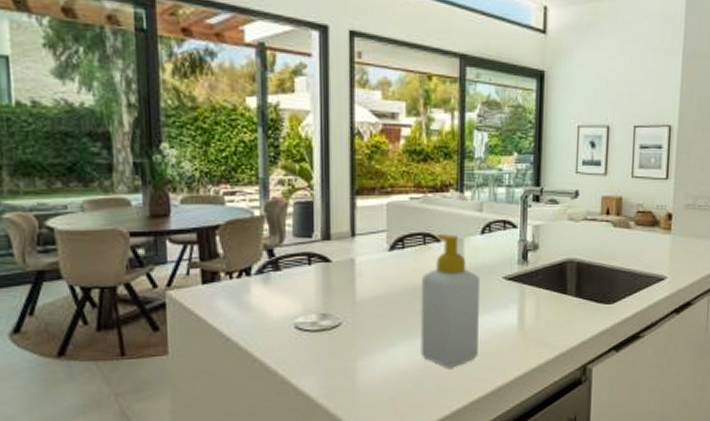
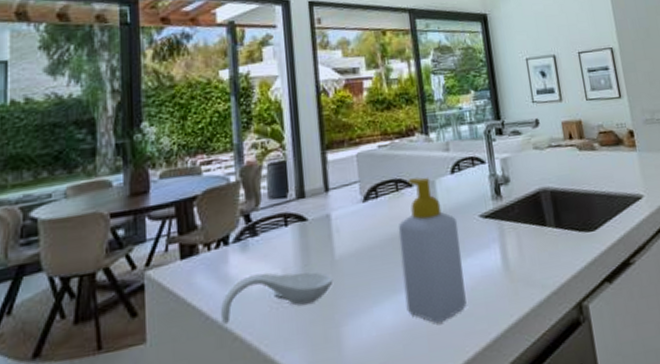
spoon rest: none [240,306,353,348] -> present [220,272,333,325]

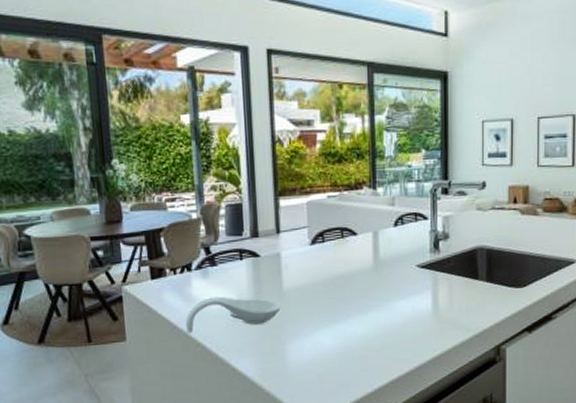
soap bottle: present [398,177,467,323] -> none [340,227,396,349]

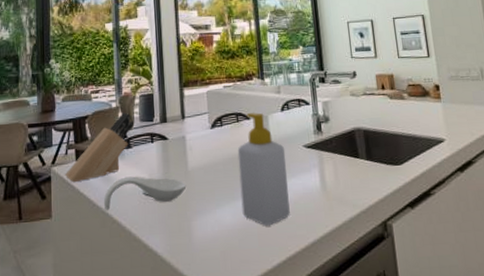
knife block: none [138,225,220,303] -> present [64,112,135,183]
soap bottle: none [340,227,396,349] -> present [237,112,290,225]

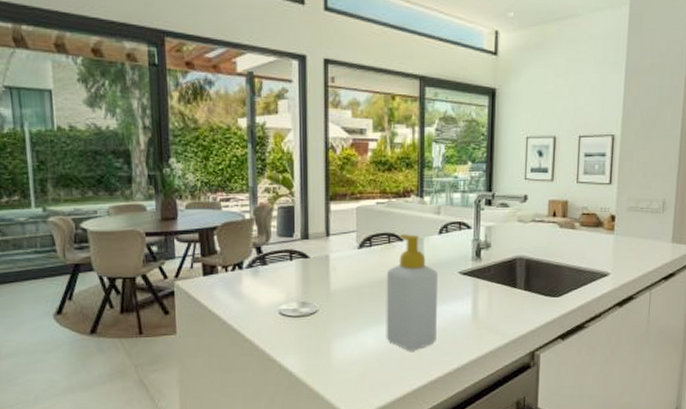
knife block: present [64,112,135,183] -> none [190,225,272,299]
spoon rest: present [103,176,187,211] -> none [234,295,327,330]

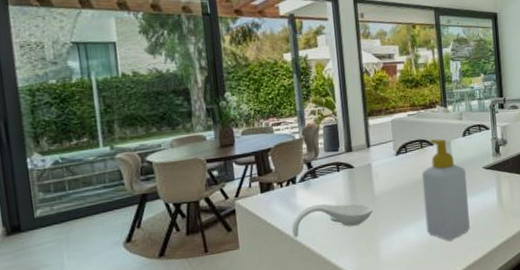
spoon rest: none [234,295,327,330] -> present [291,204,374,238]

